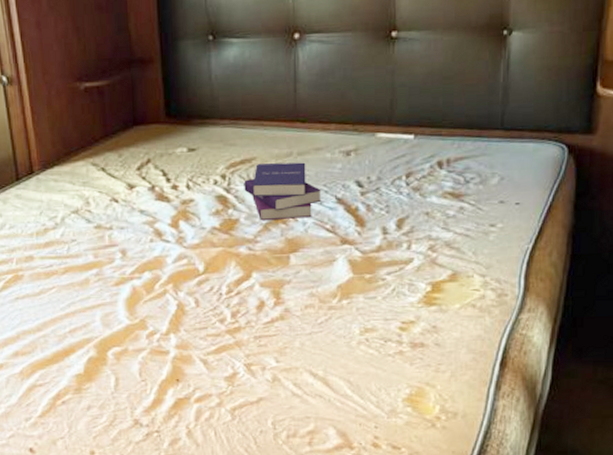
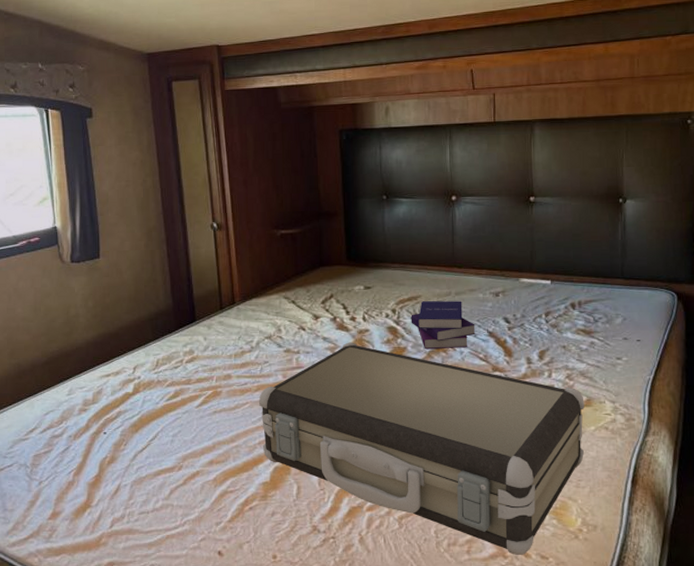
briefcase: none [67,214,449,447] -> present [259,342,585,556]

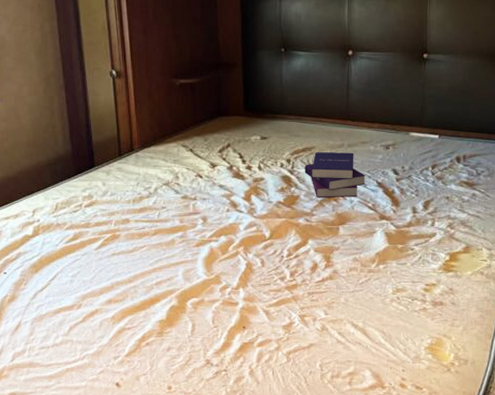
briefcase: present [259,342,585,556] -> none [157,190,463,387]

